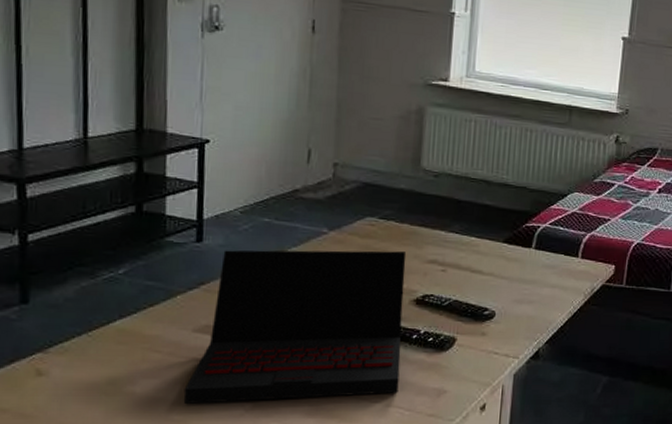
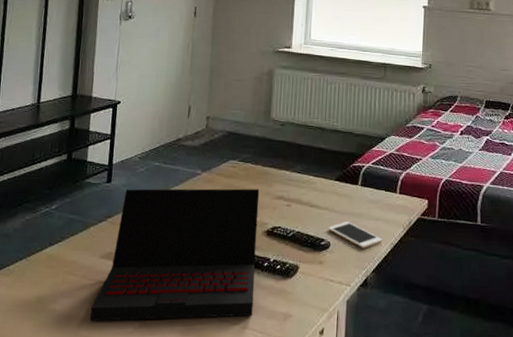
cell phone: none [493,289,559,318] -> present [328,222,383,248]

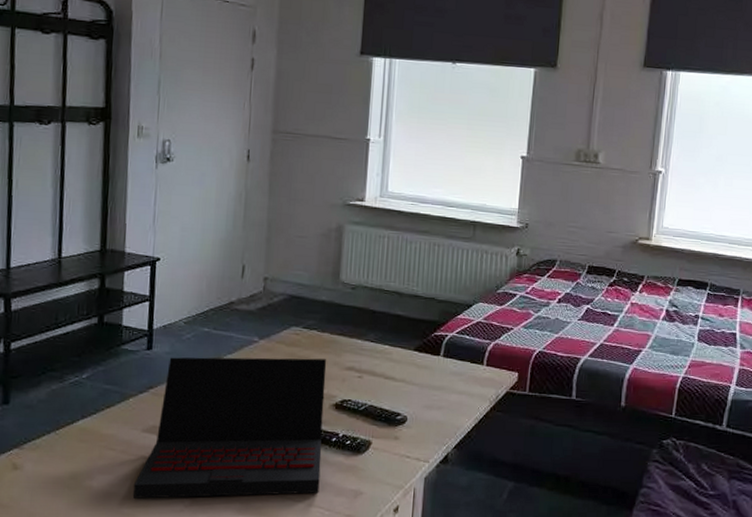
cell phone: present [328,222,383,248] -> none [404,395,467,423]

